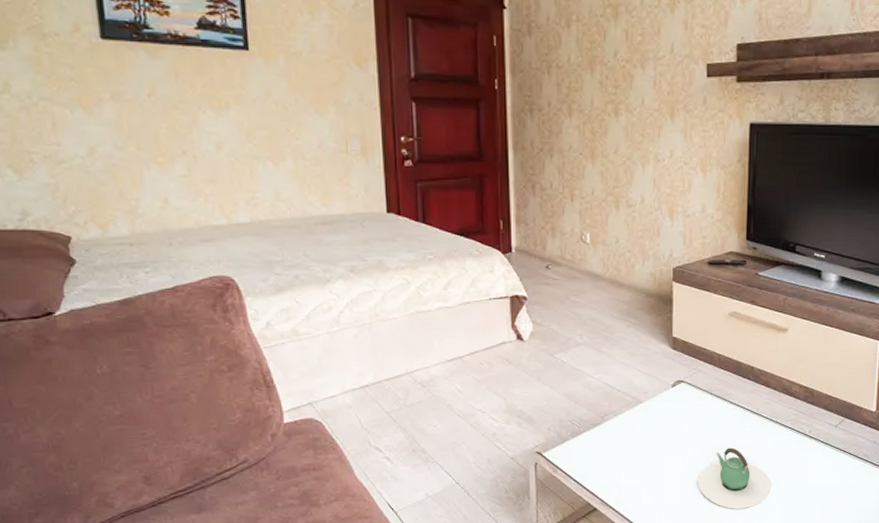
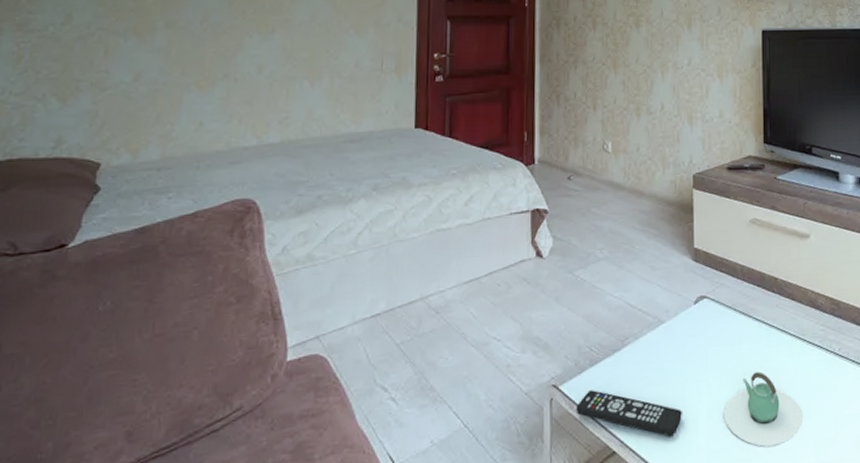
remote control: none [559,457,658,498] -> present [576,390,682,437]

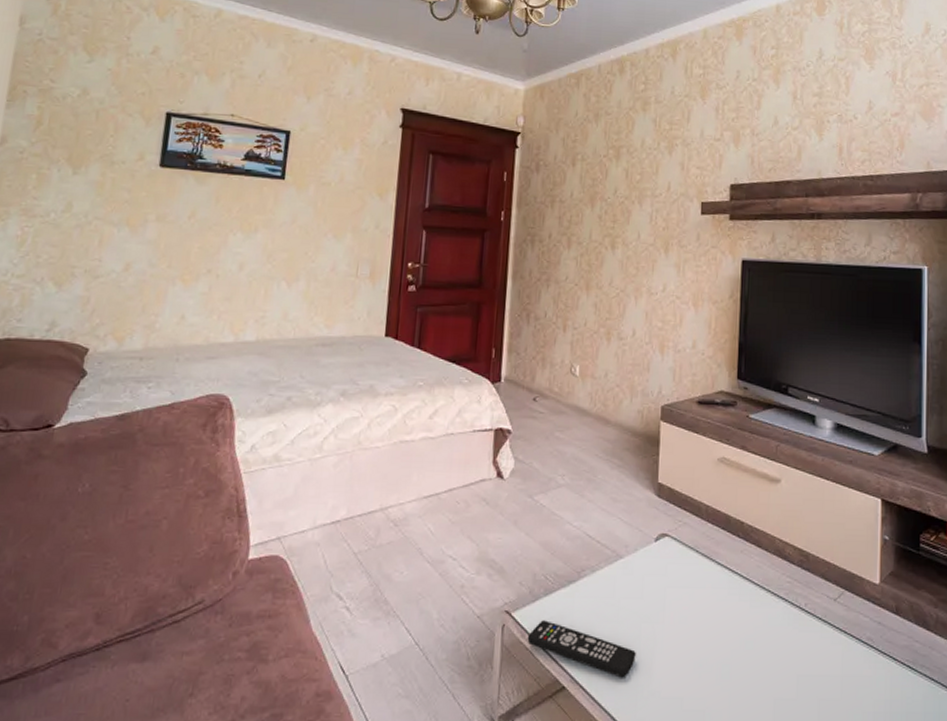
teapot: present [723,371,804,447] -> none [678,619,764,699]

